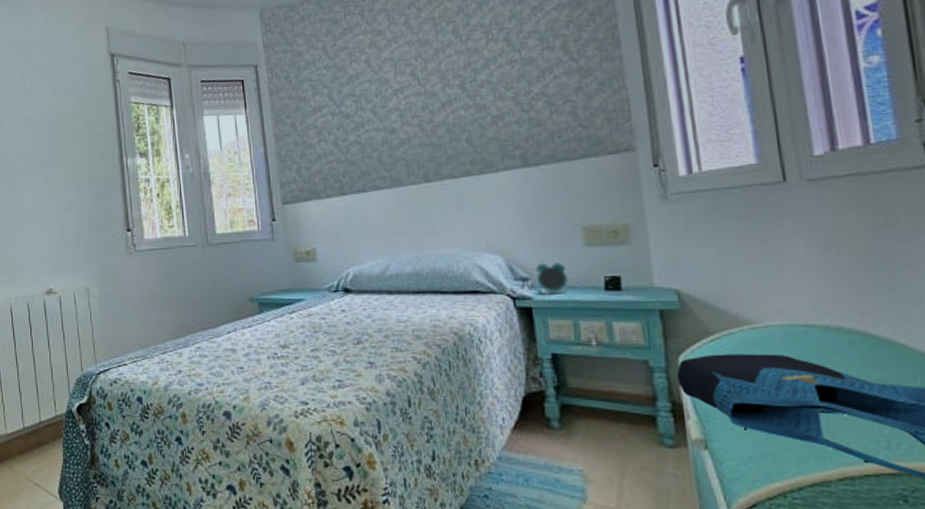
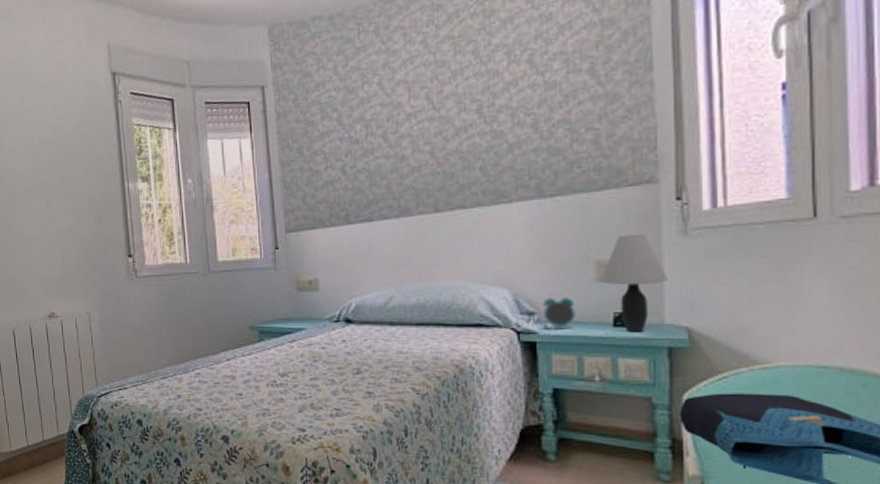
table lamp: none [589,199,654,297] -> present [601,233,669,334]

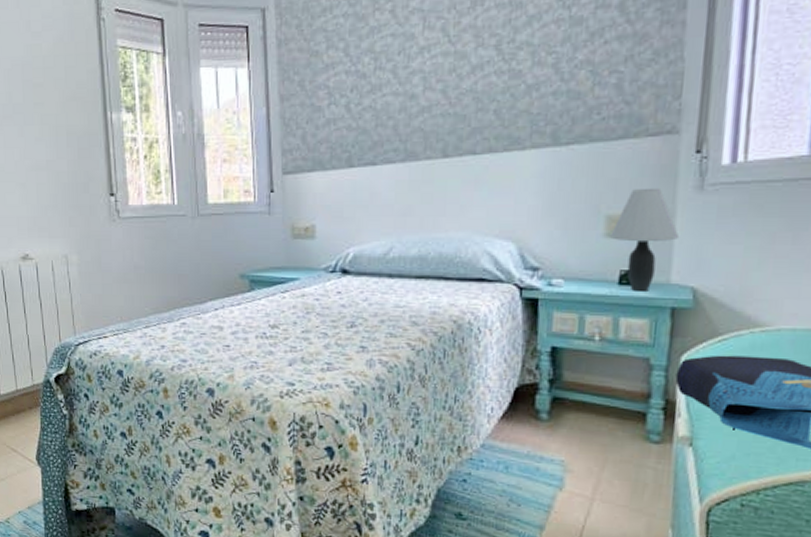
alarm clock: present [543,293,575,329] -> none [547,248,581,287]

